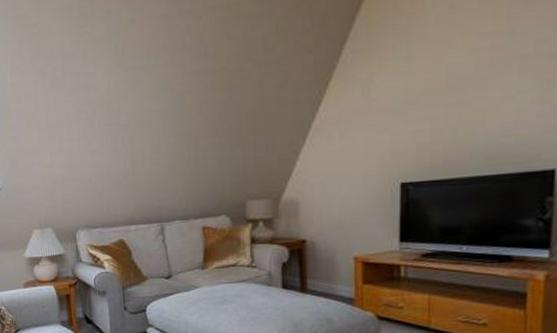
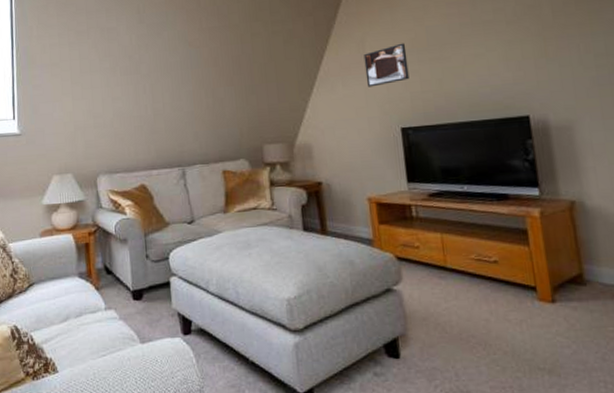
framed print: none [367,84,420,137] -> present [363,43,410,87]

